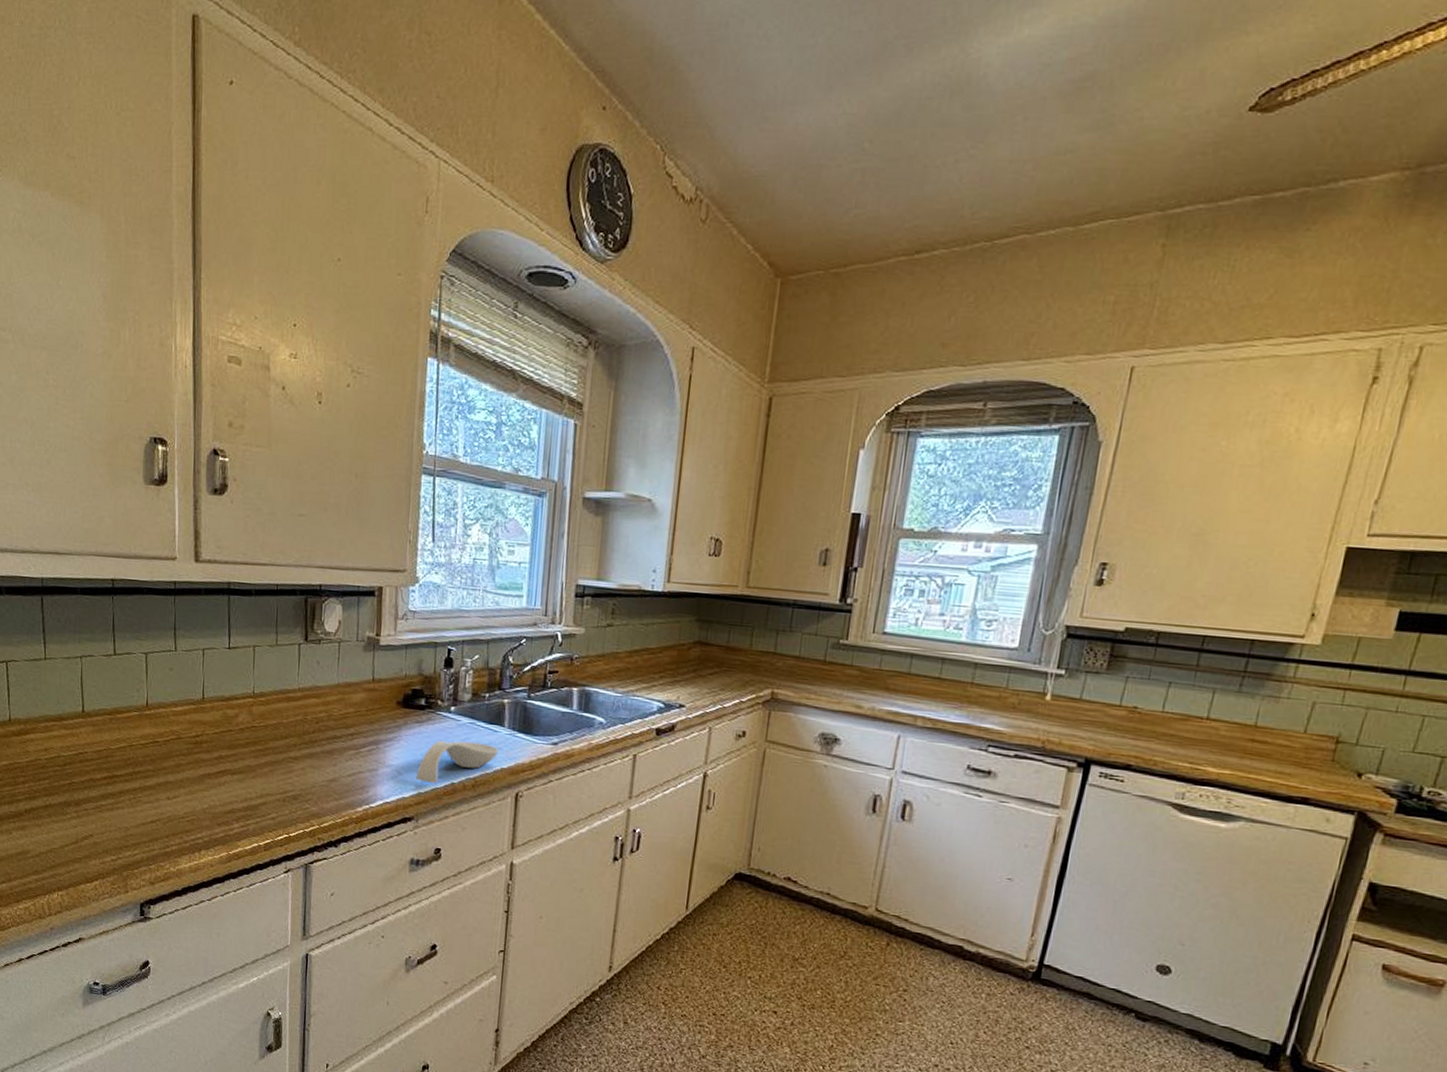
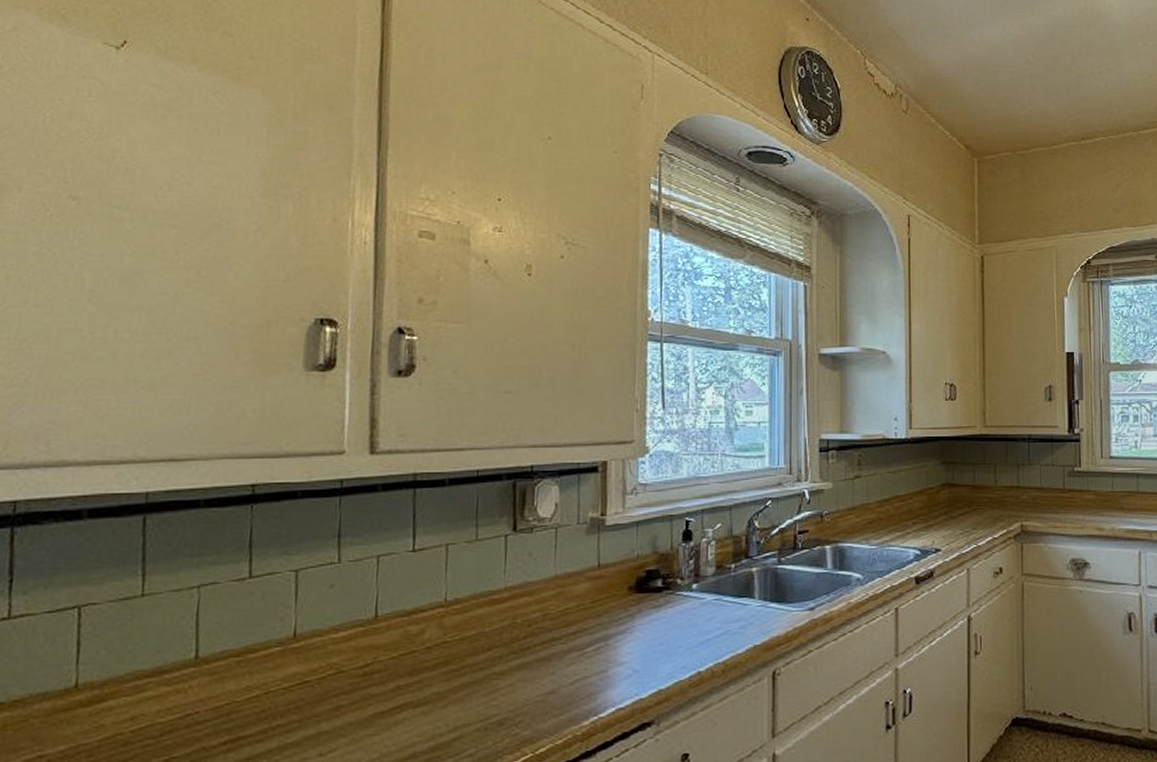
spoon rest: present [416,740,499,784] -> none [655,620,751,677]

